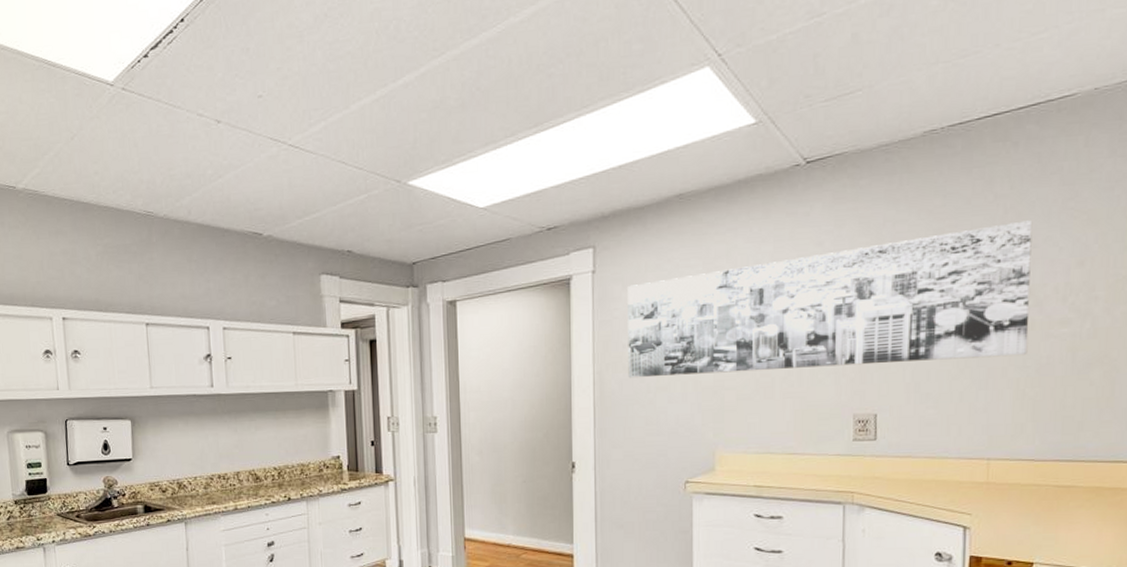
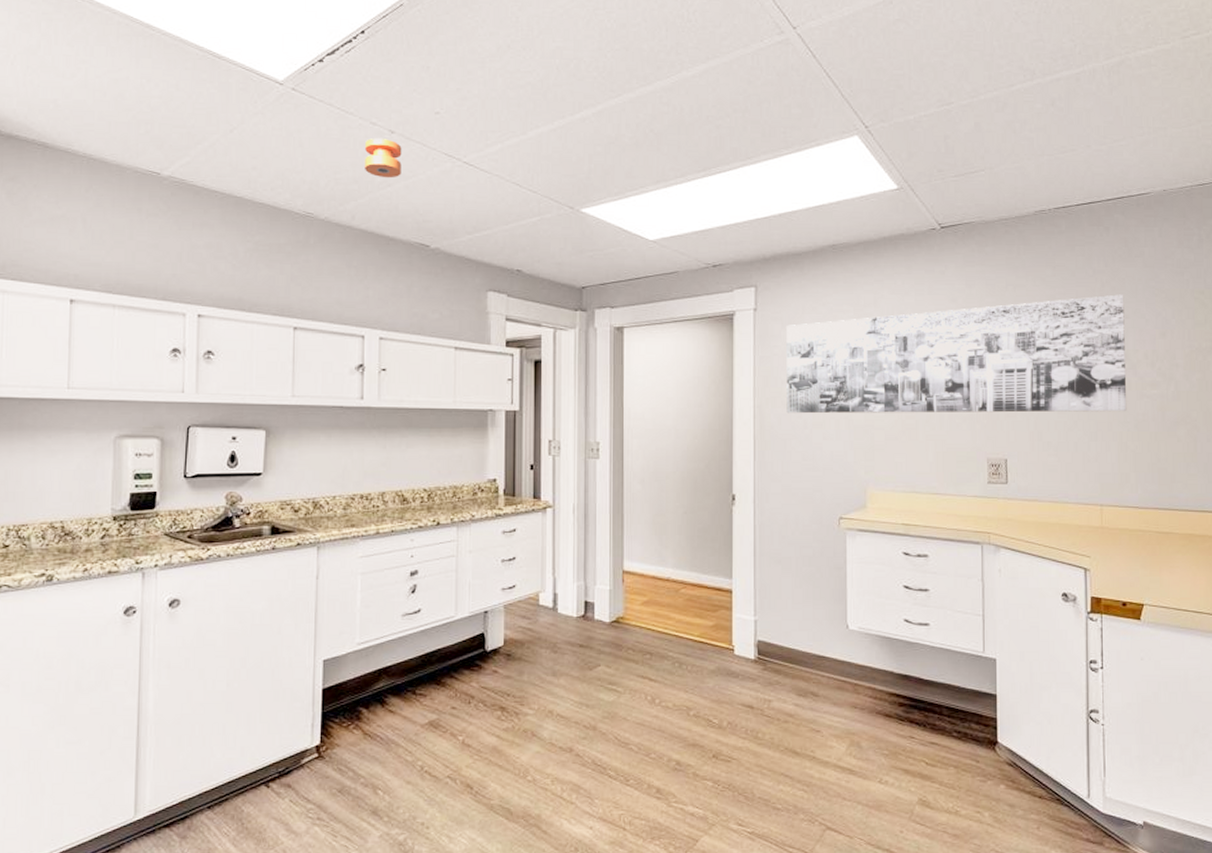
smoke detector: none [194,129,231,170] -> present [365,138,402,178]

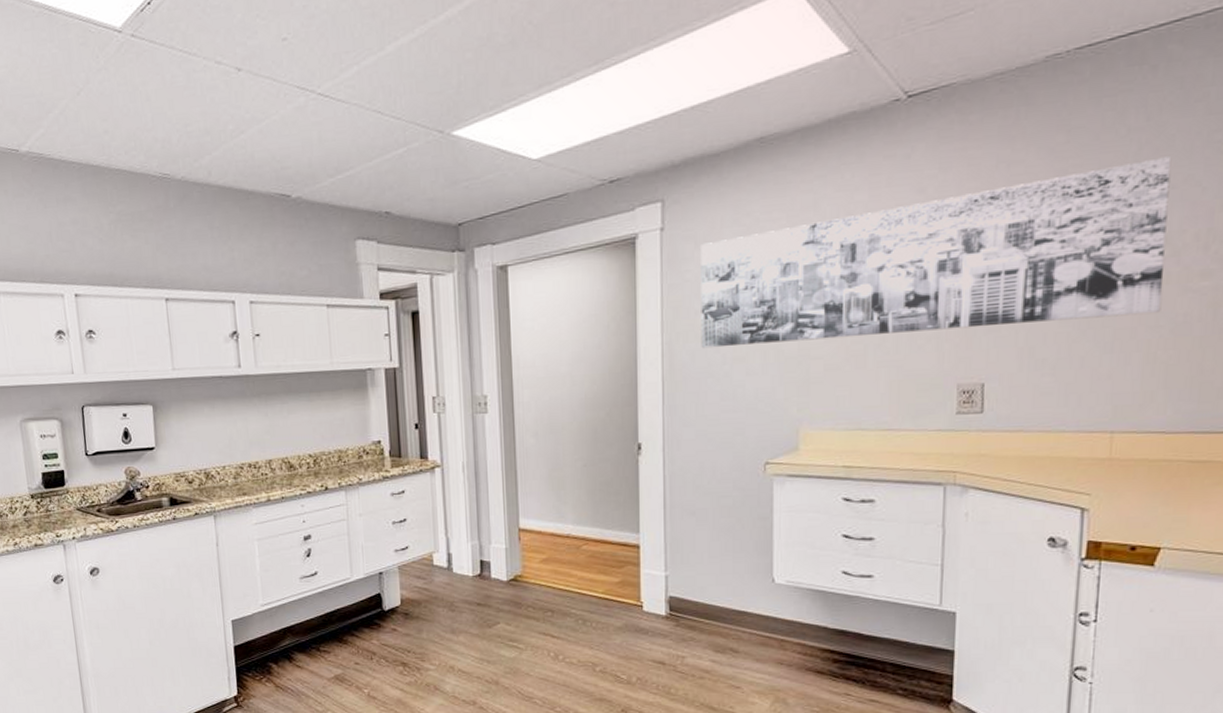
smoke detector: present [365,138,402,178] -> none [212,78,254,125]

